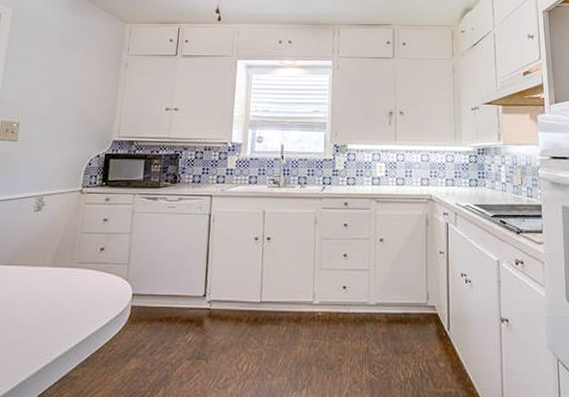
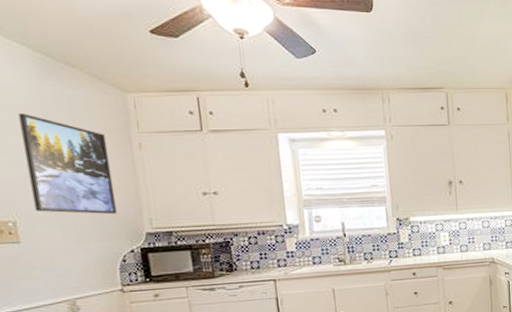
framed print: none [36,37,102,122] -> present [18,112,118,215]

